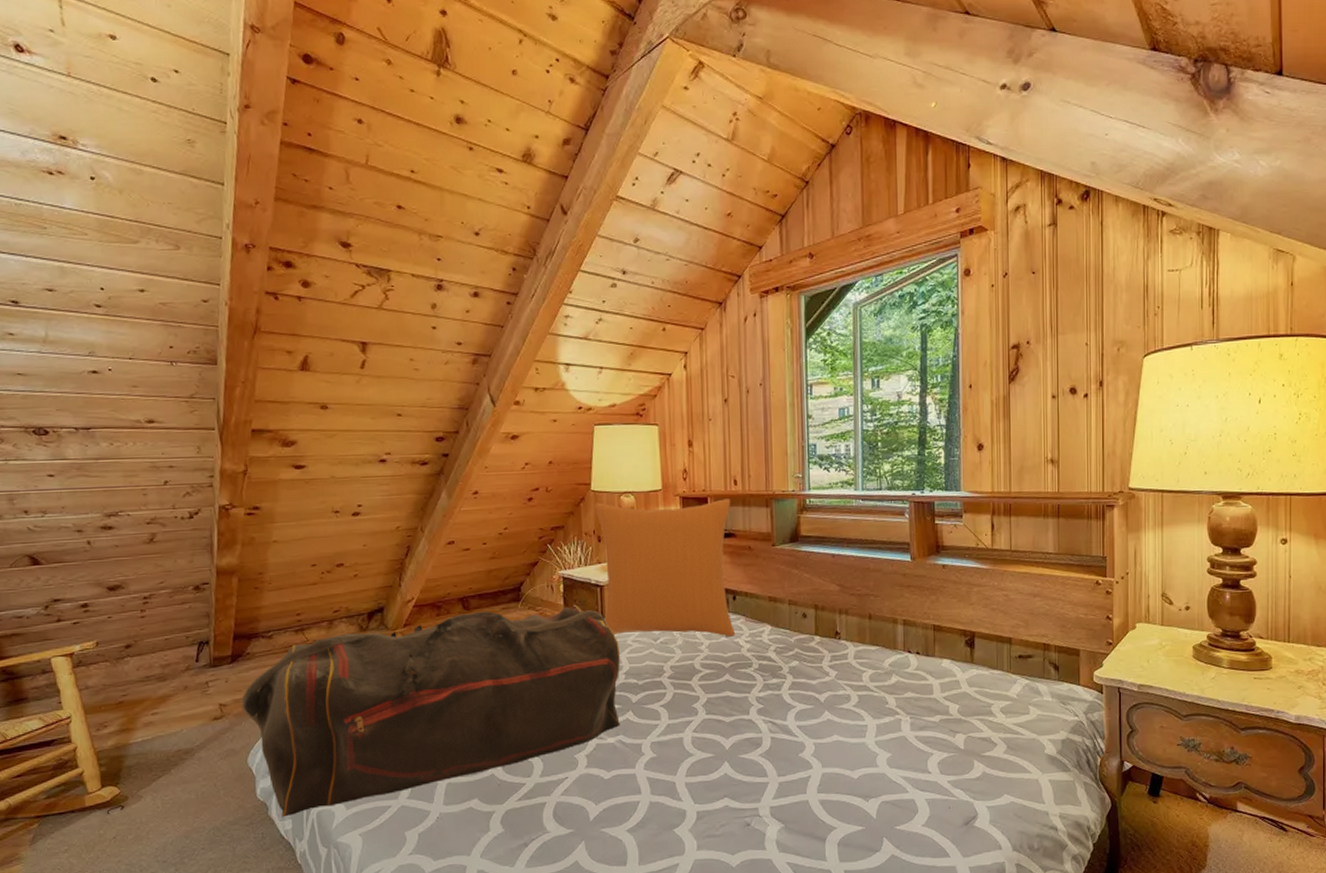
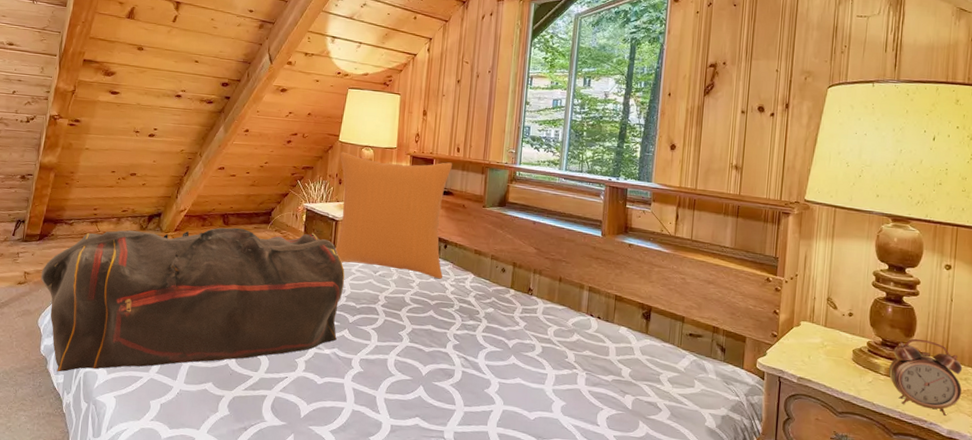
alarm clock: none [1231,623,1307,702] -> present [888,338,963,417]

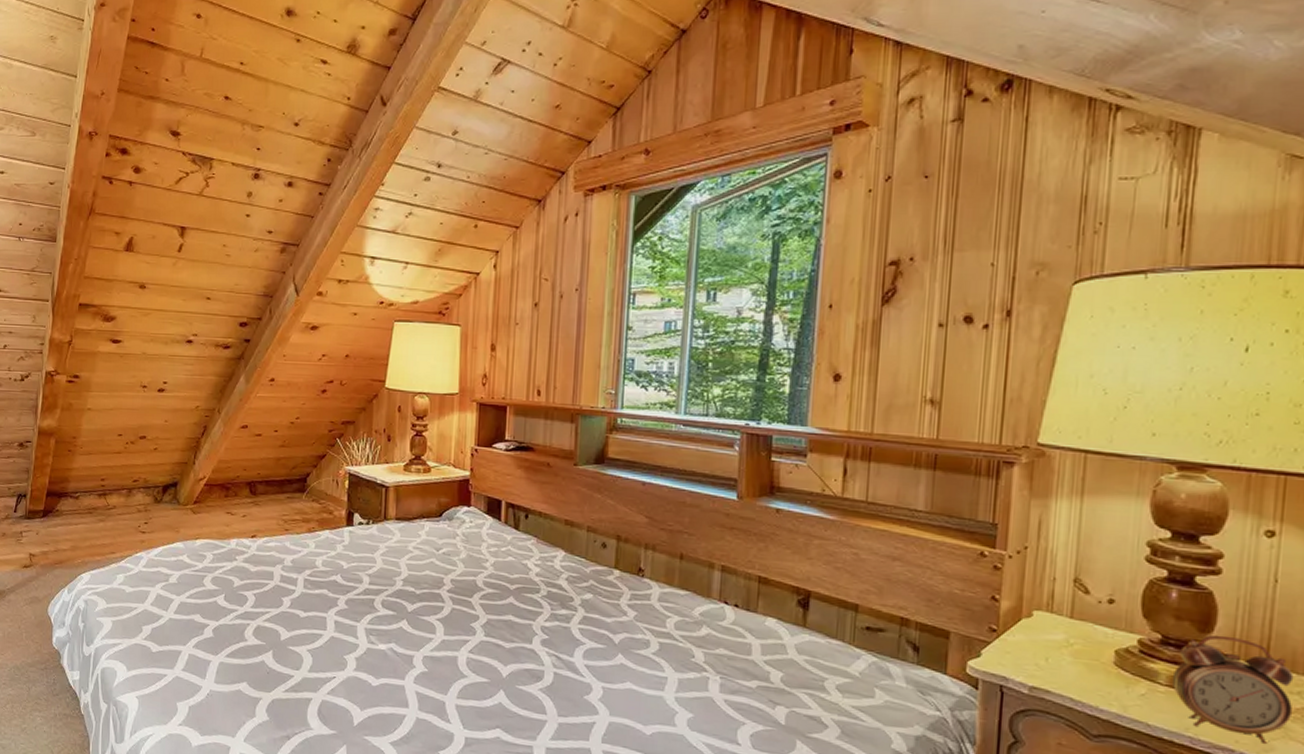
duffel bag: present [40,227,345,372] -> none [47,497,400,668]
pillow: present [335,152,453,279] -> none [387,401,532,558]

